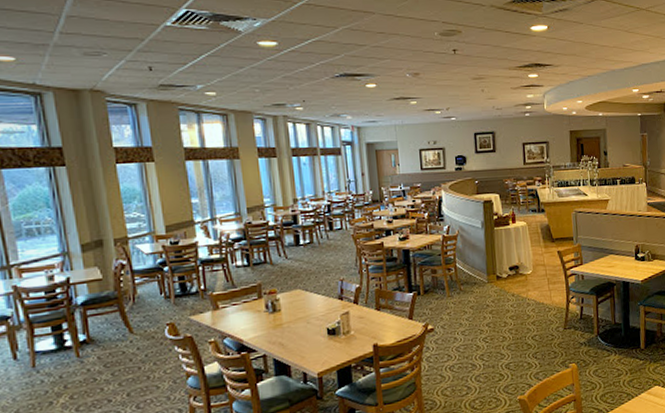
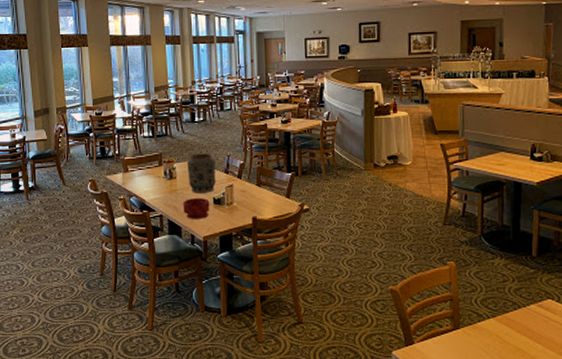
bowl: none [291,330,324,355] -> present [183,198,210,219]
vase: none [293,279,329,326] -> present [187,153,216,193]

